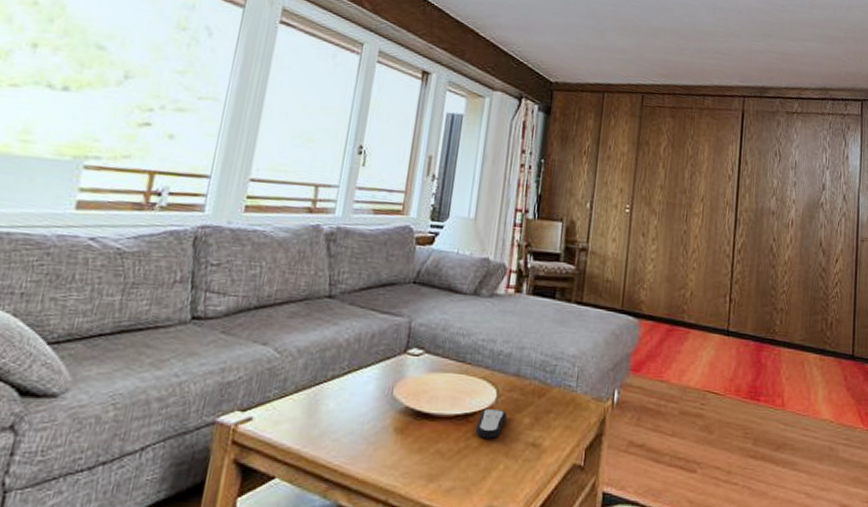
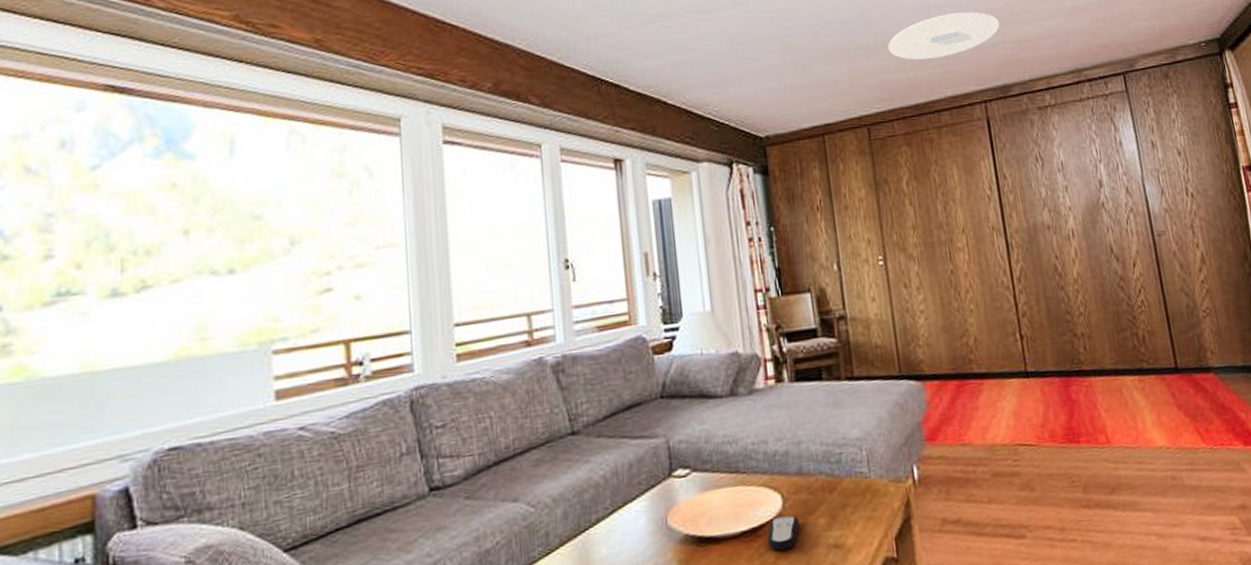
ceiling light: none [674,16,770,52] -> present [888,11,1000,60]

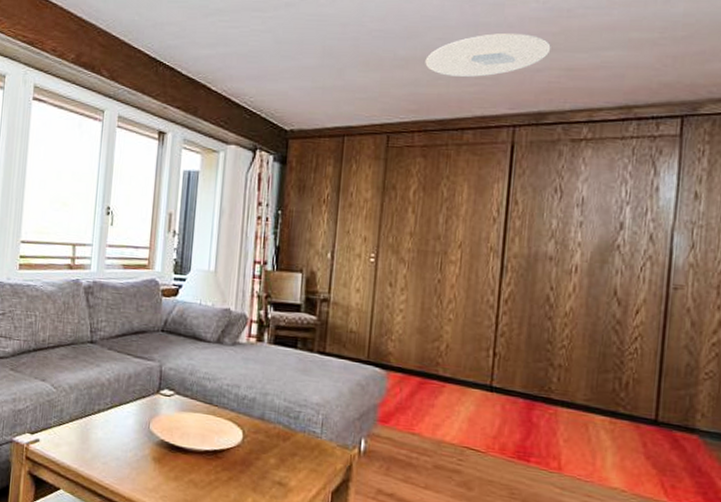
remote control: present [767,515,799,551] -> none [223,447,253,475]

